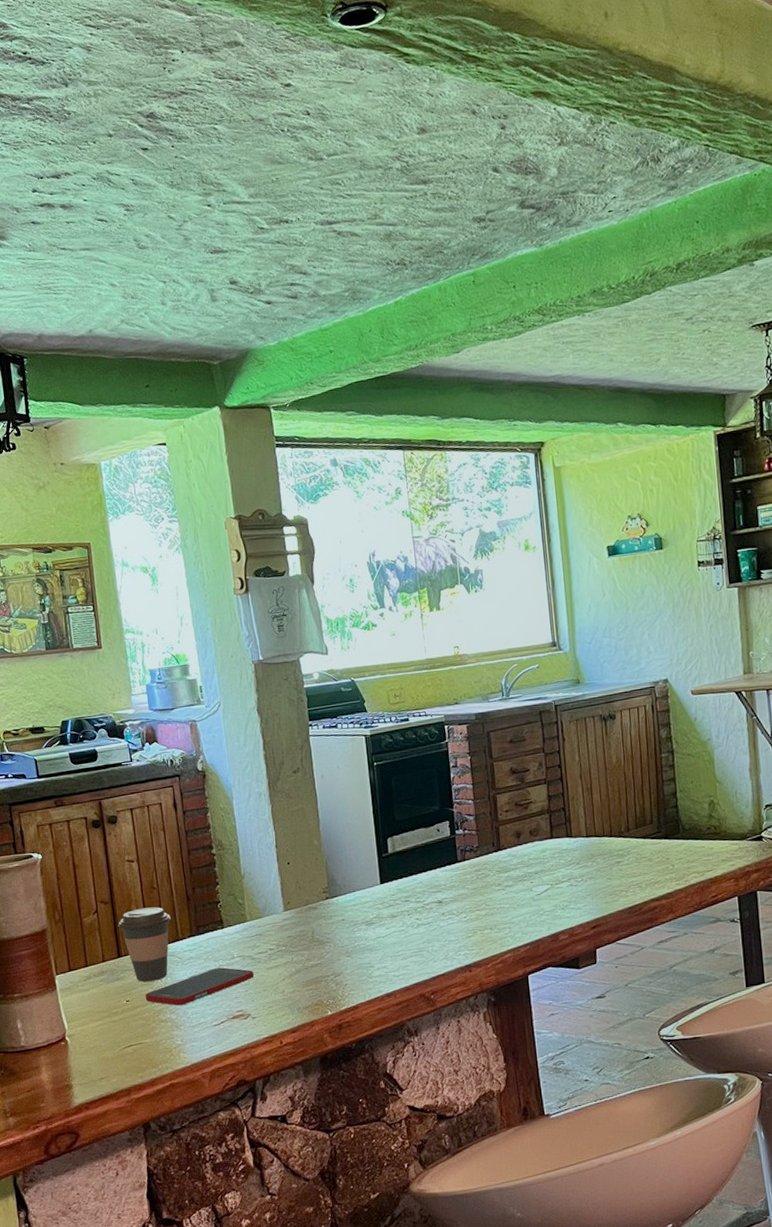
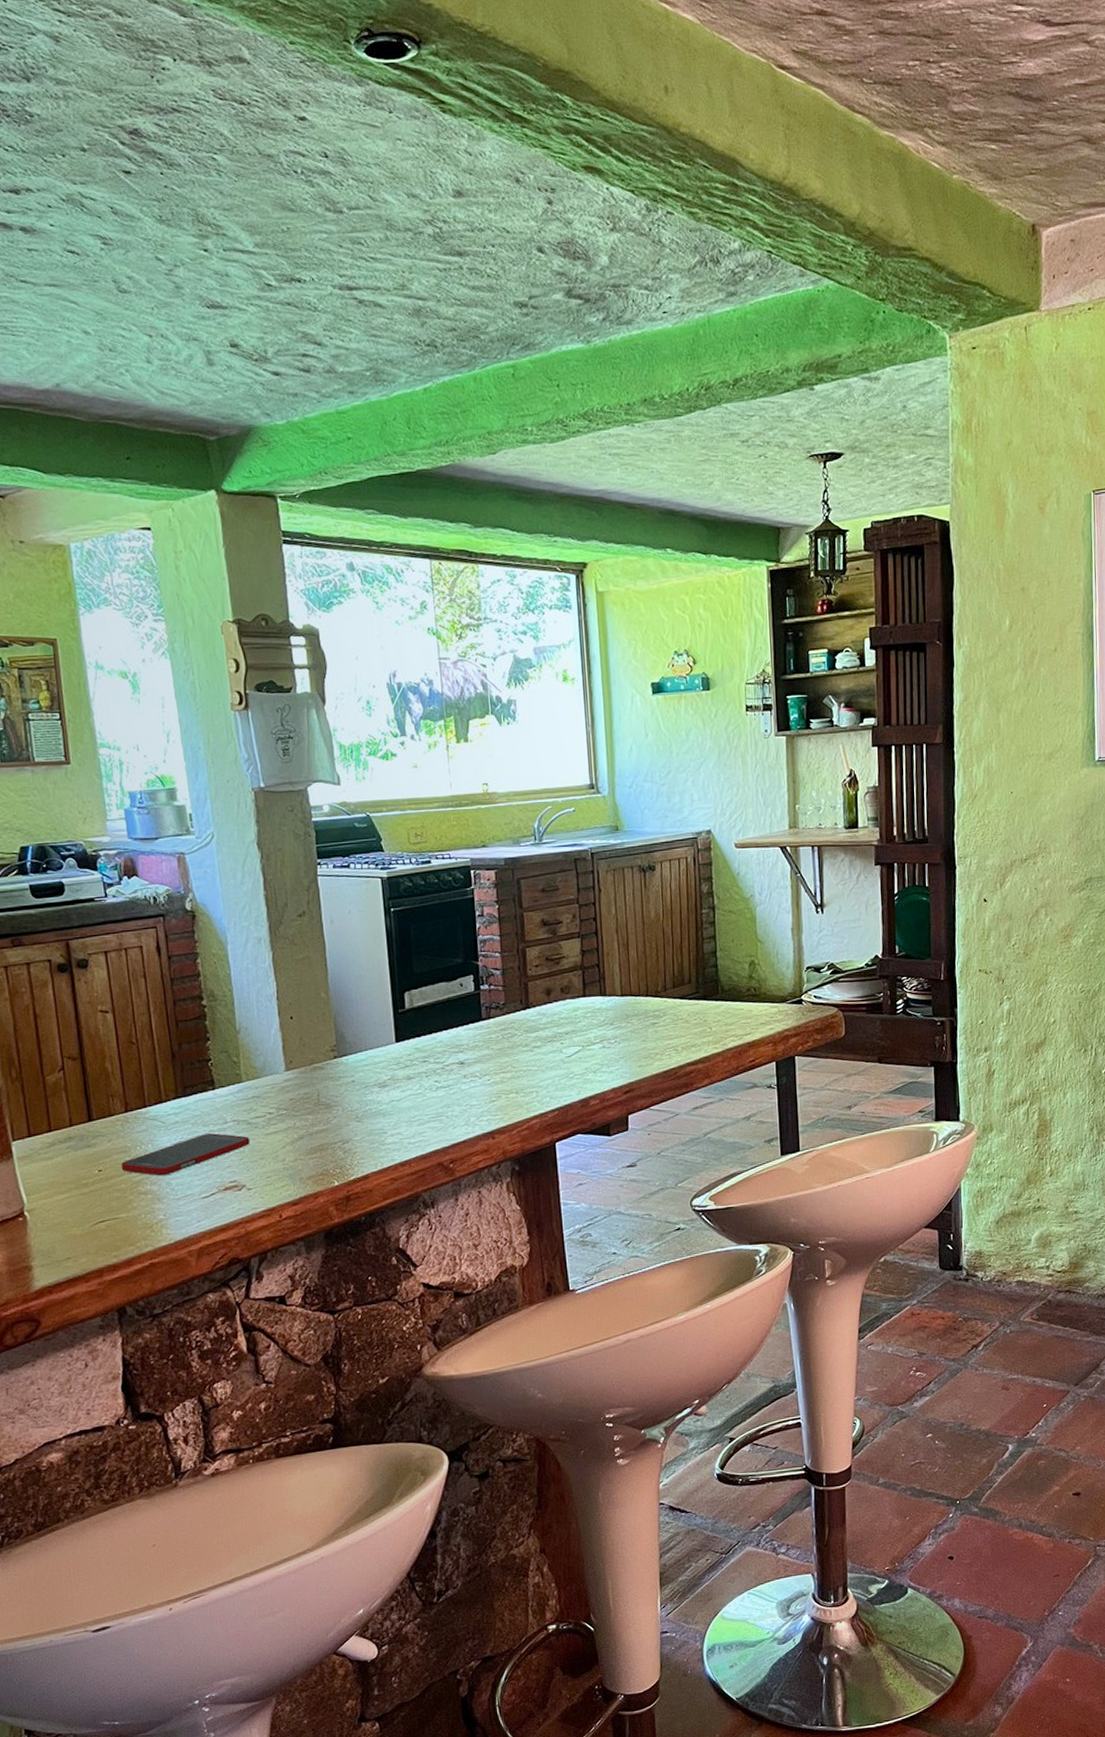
coffee cup: present [117,907,171,982] -> none [88,1064,152,1149]

